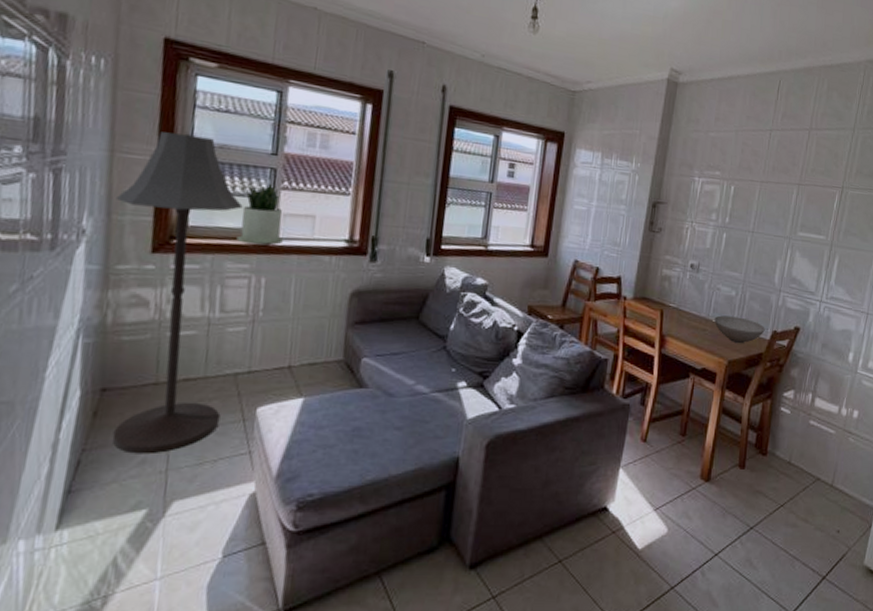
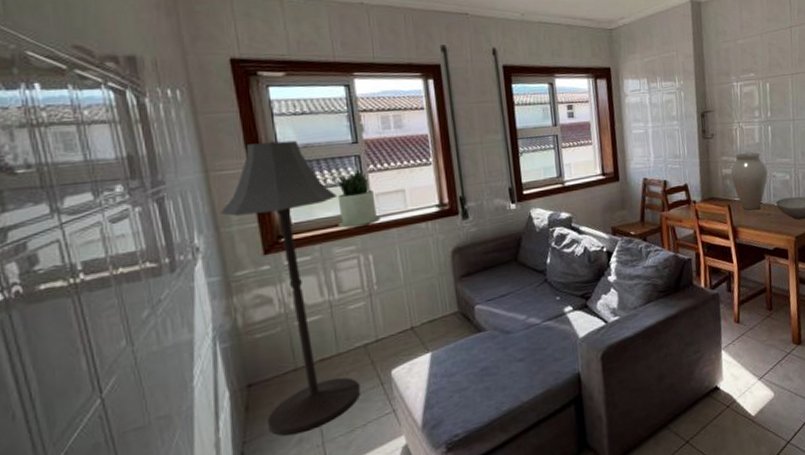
vase: none [670,256,712,321] -> present [730,152,768,211]

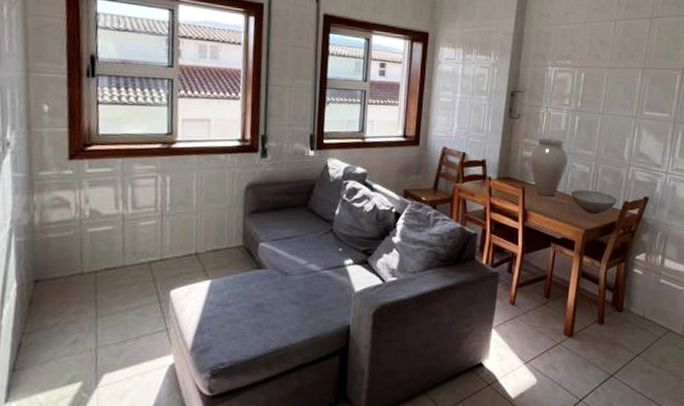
floor lamp: present [219,140,361,436] -> none [33,52,146,335]
planter: present [334,169,382,229] -> none [142,92,184,148]

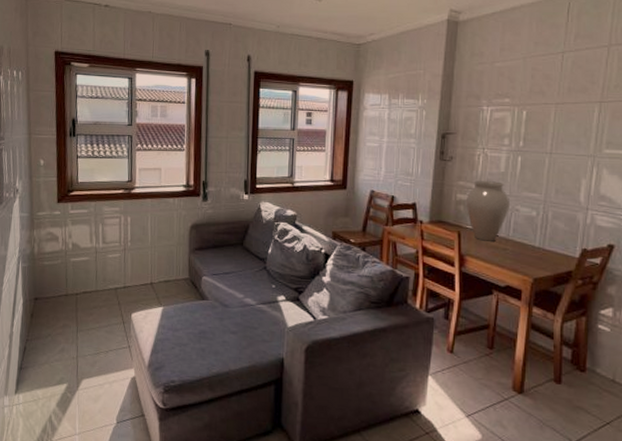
bowl: present [571,190,617,215] -> none [515,235,573,262]

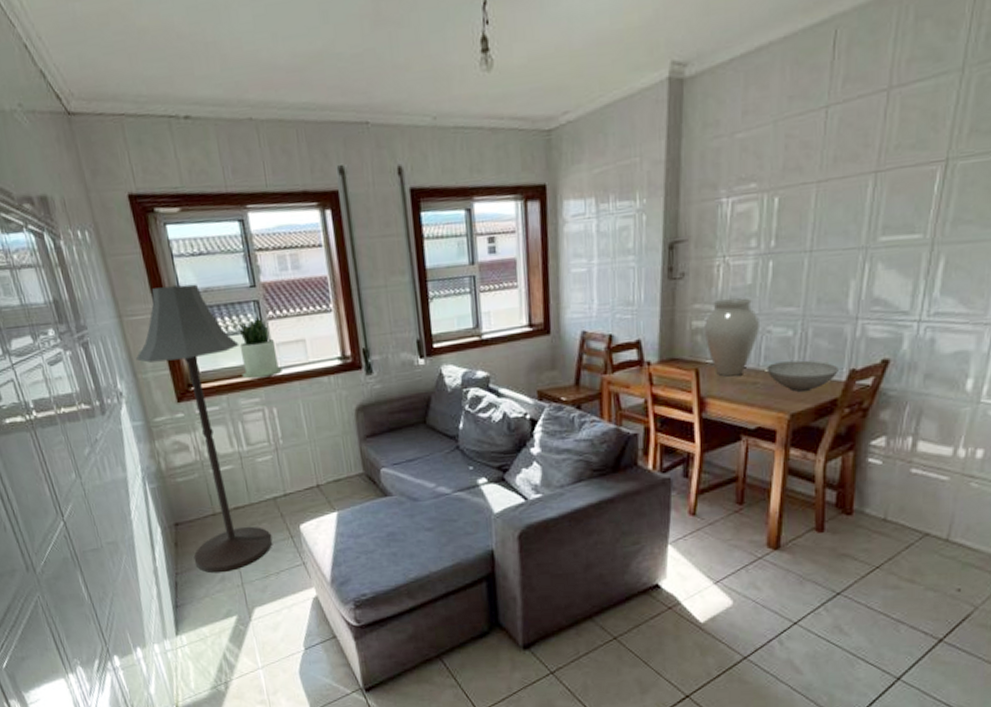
floor lamp: none [34,117,112,345] -> present [135,284,273,574]
planter: none [109,146,141,193] -> present [235,315,284,379]
bowl: none [515,235,573,262] -> present [767,360,839,393]

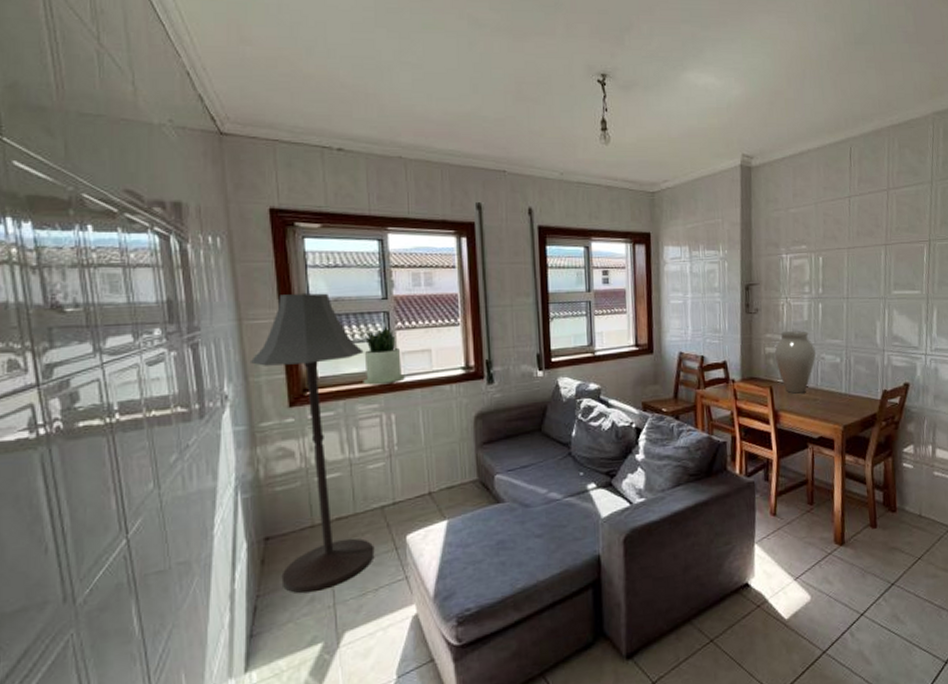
bowl: present [767,360,839,393] -> none [823,382,875,408]

